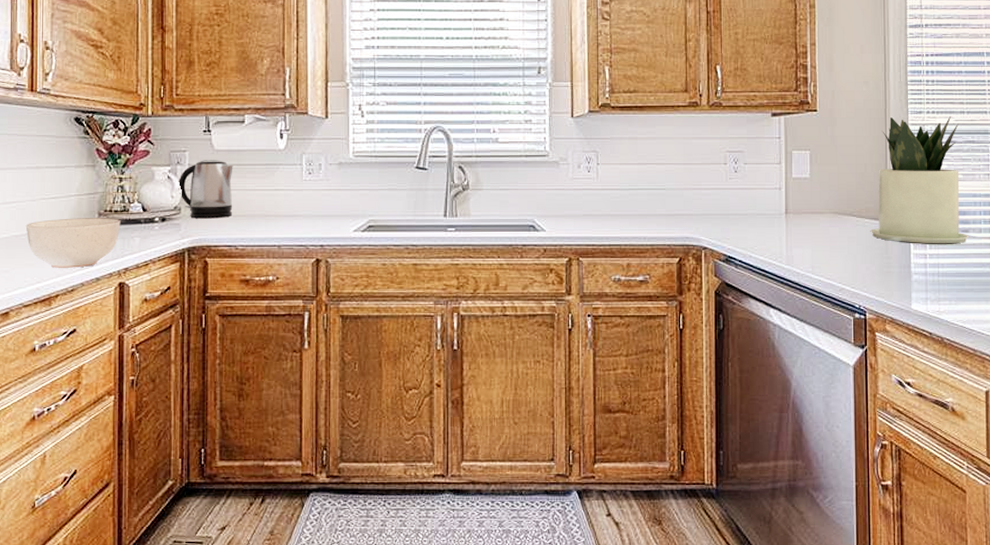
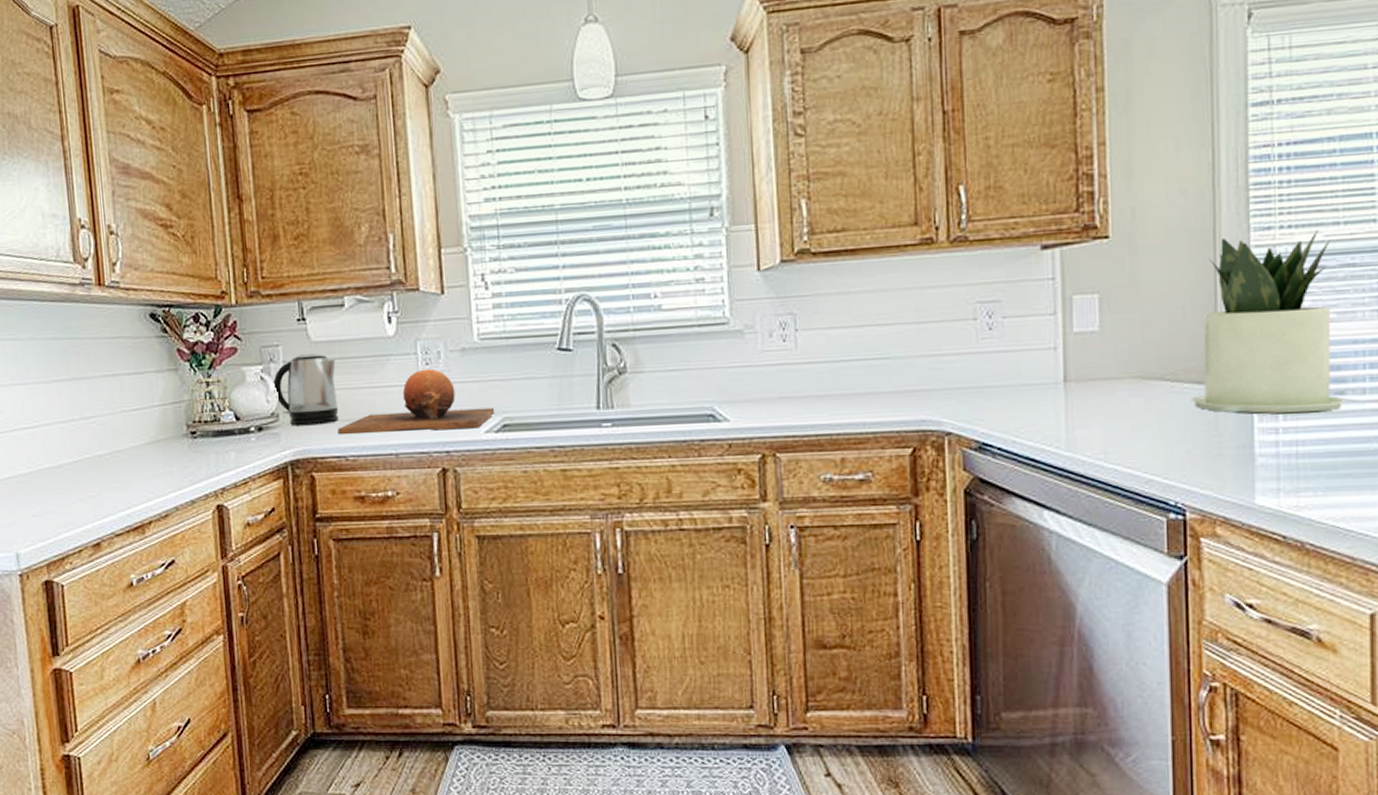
bowl: present [25,218,121,268] -> none [108,429,213,491]
chopping board: none [230,177,363,228] -> present [337,368,495,435]

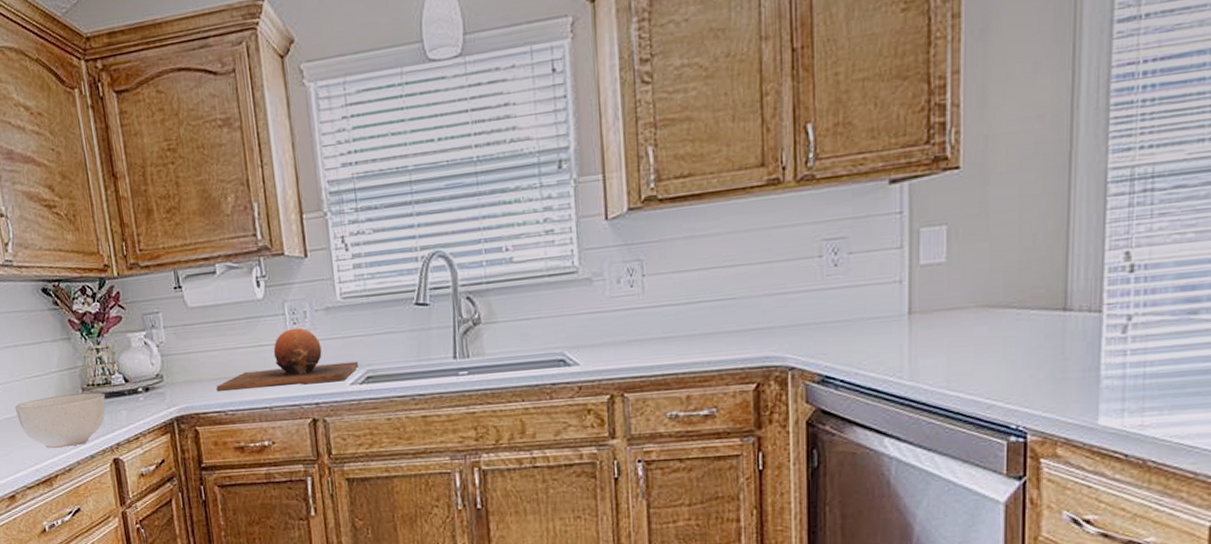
bowl: none [108,429,213,491] -> present [14,392,106,448]
kettle: present [273,354,340,426] -> none [156,318,218,386]
planter: present [1191,229,1347,415] -> none [1037,147,1200,338]

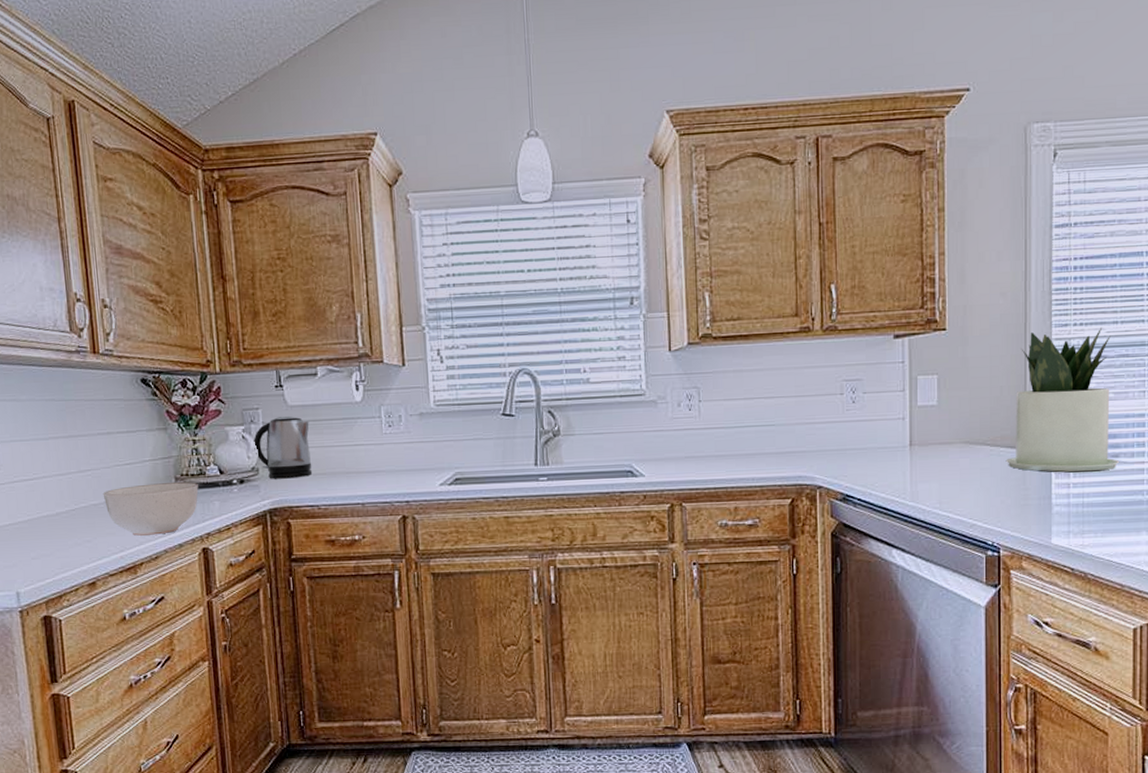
kettle: none [156,318,218,386] -> present [253,416,313,479]
chopping board: present [216,327,359,393] -> none [311,430,449,487]
planter: none [1037,147,1200,338] -> present [1005,327,1120,473]

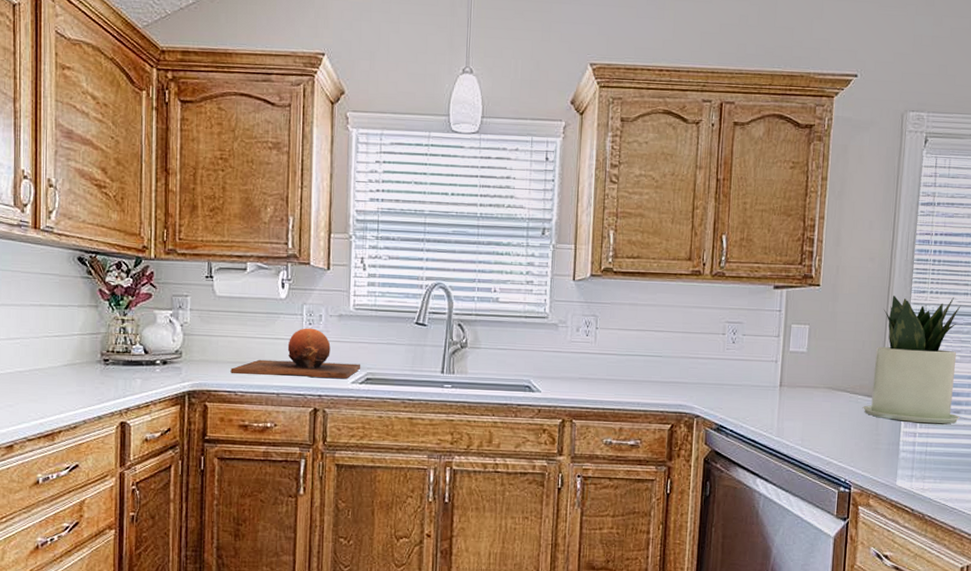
bowl: present [103,482,199,536] -> none [29,356,123,406]
kettle: present [253,416,313,479] -> none [180,305,235,365]
chopping board: none [311,430,449,487] -> present [230,328,361,379]

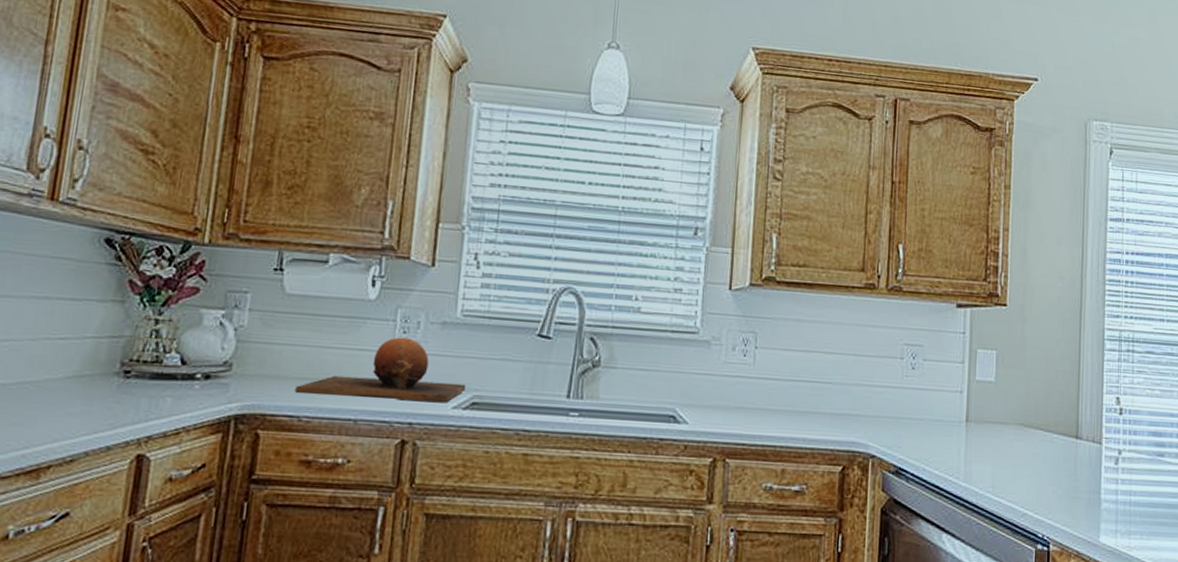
planter: present [862,296,961,424] -> none [1058,320,1165,470]

